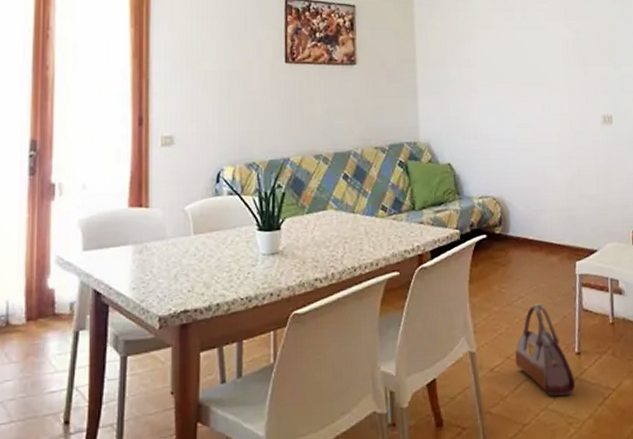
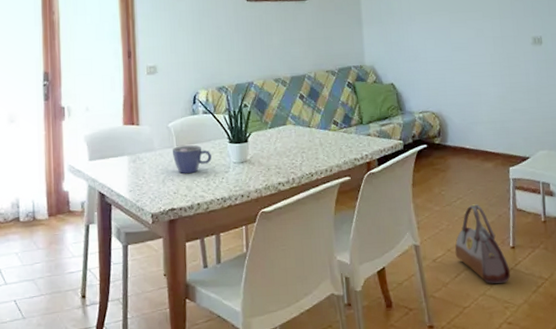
cup: none [188,232,236,267] -> present [172,145,212,174]

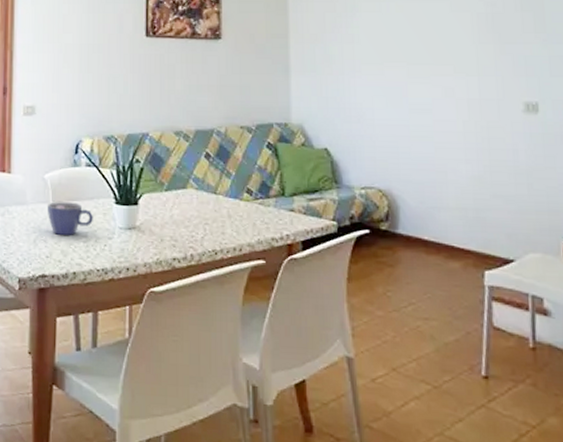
handbag: present [454,204,511,284] -> none [402,313,481,424]

